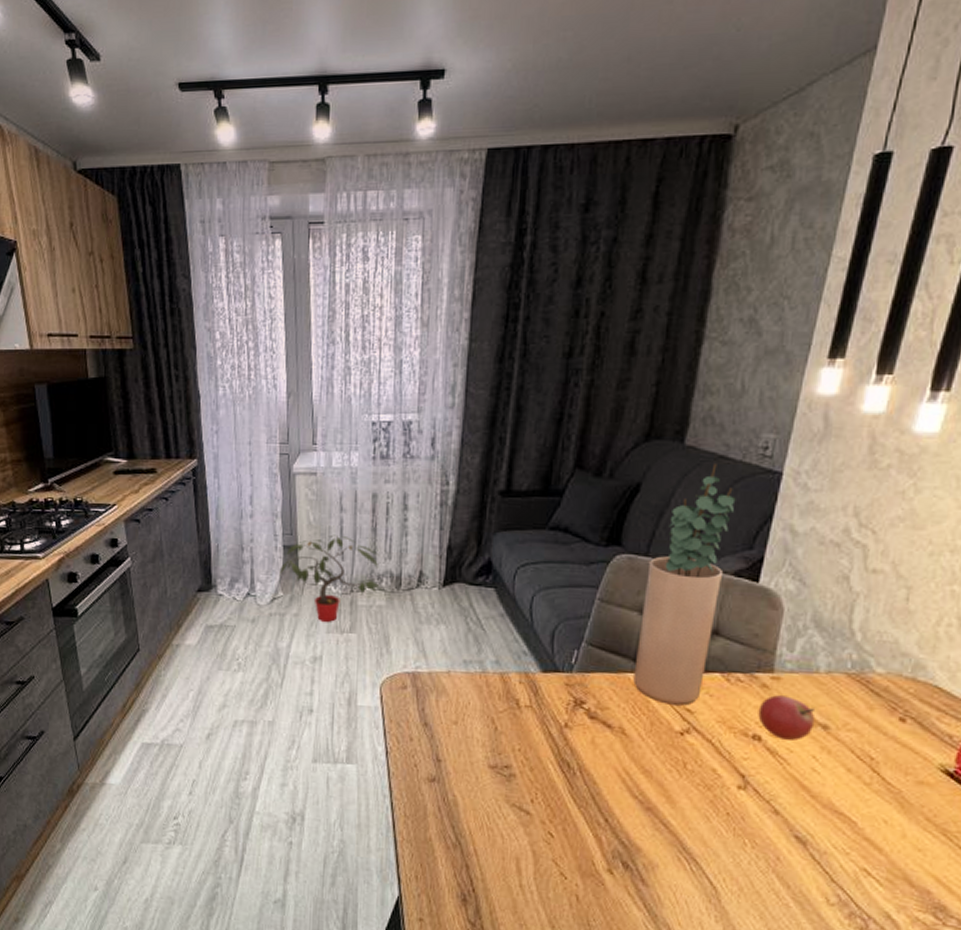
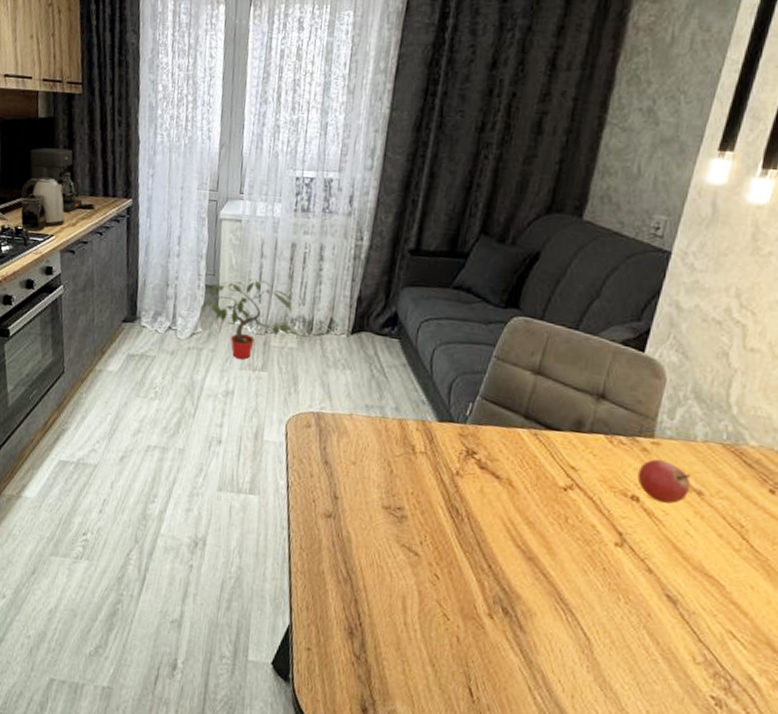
kettle: none [77,441,126,496] -> present [21,176,65,227]
jar: none [78,462,107,502] -> present [21,194,47,232]
coffee maker: none [82,409,144,479] -> present [29,147,83,213]
vase: present [633,464,736,706] -> none [523,239,628,463]

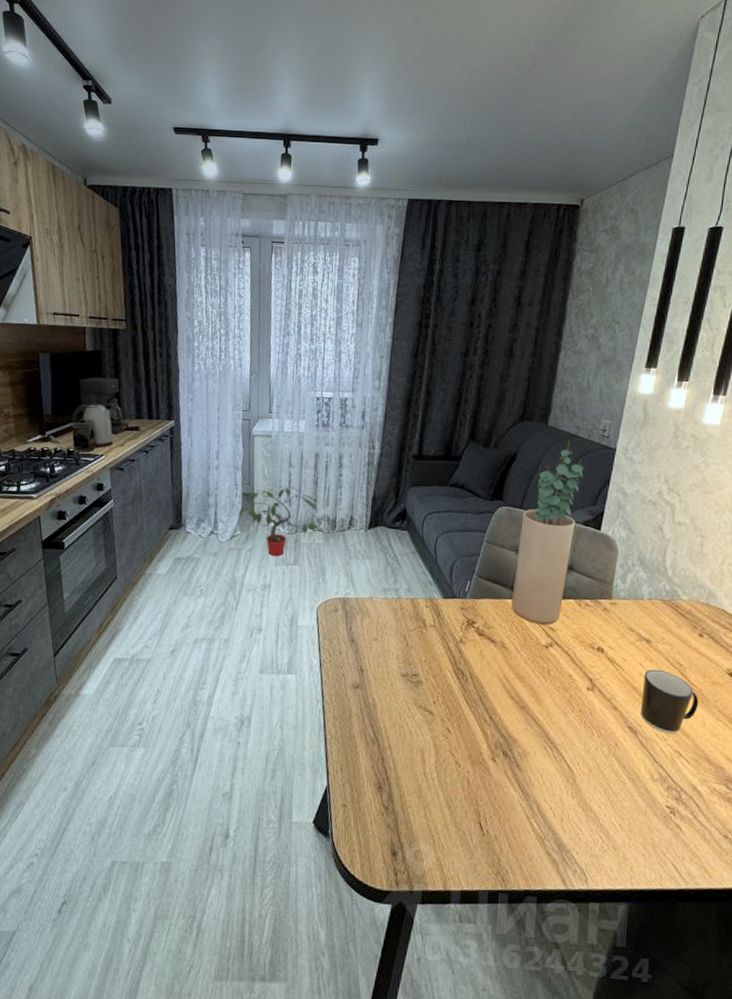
vase: none [523,239,628,463] -> present [511,441,584,625]
fruit: present [637,459,691,504] -> none [601,616,641,652]
mug: none [684,527,764,610] -> present [641,669,699,734]

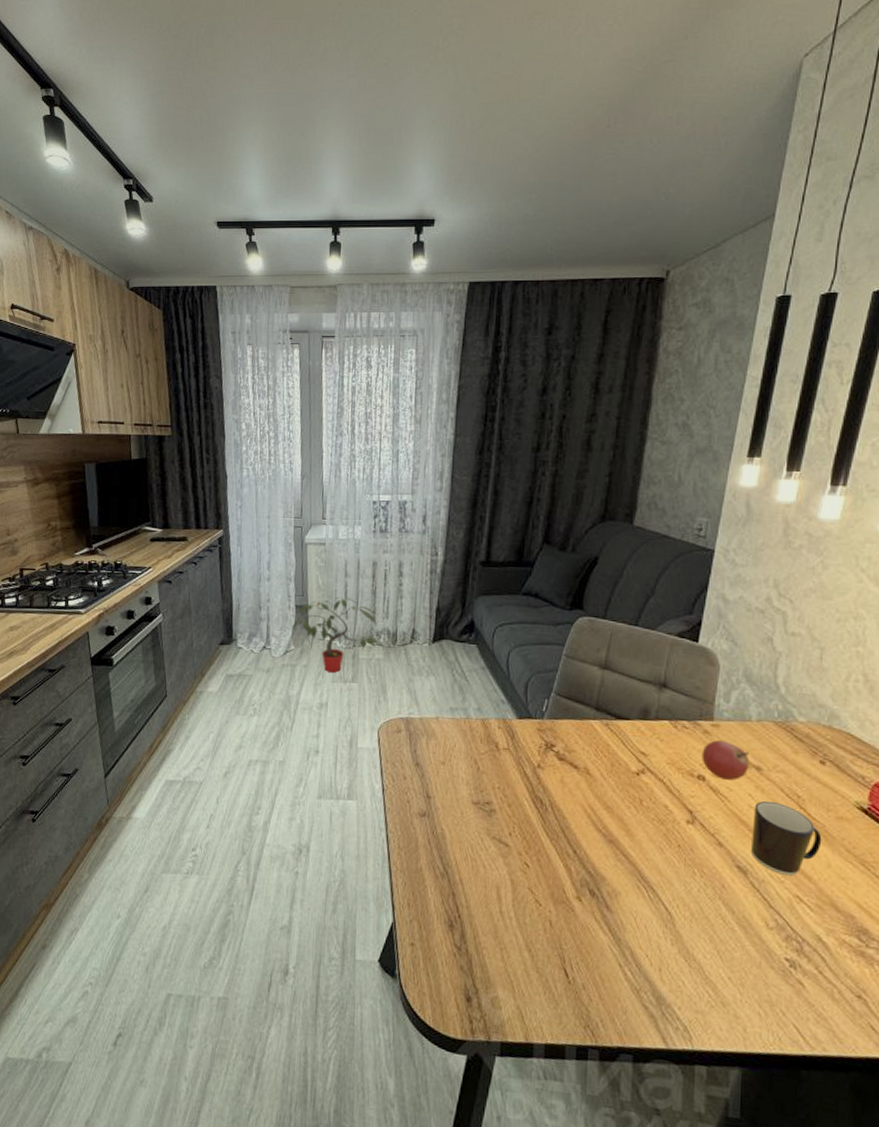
kettle: present [72,402,113,448] -> none [118,513,161,560]
jar: present [72,419,97,453] -> none [119,530,144,565]
coffee maker: present [78,377,130,435] -> none [124,486,177,546]
vase: present [511,441,584,625] -> none [595,542,677,749]
fruit: none [601,616,641,652] -> present [701,740,750,781]

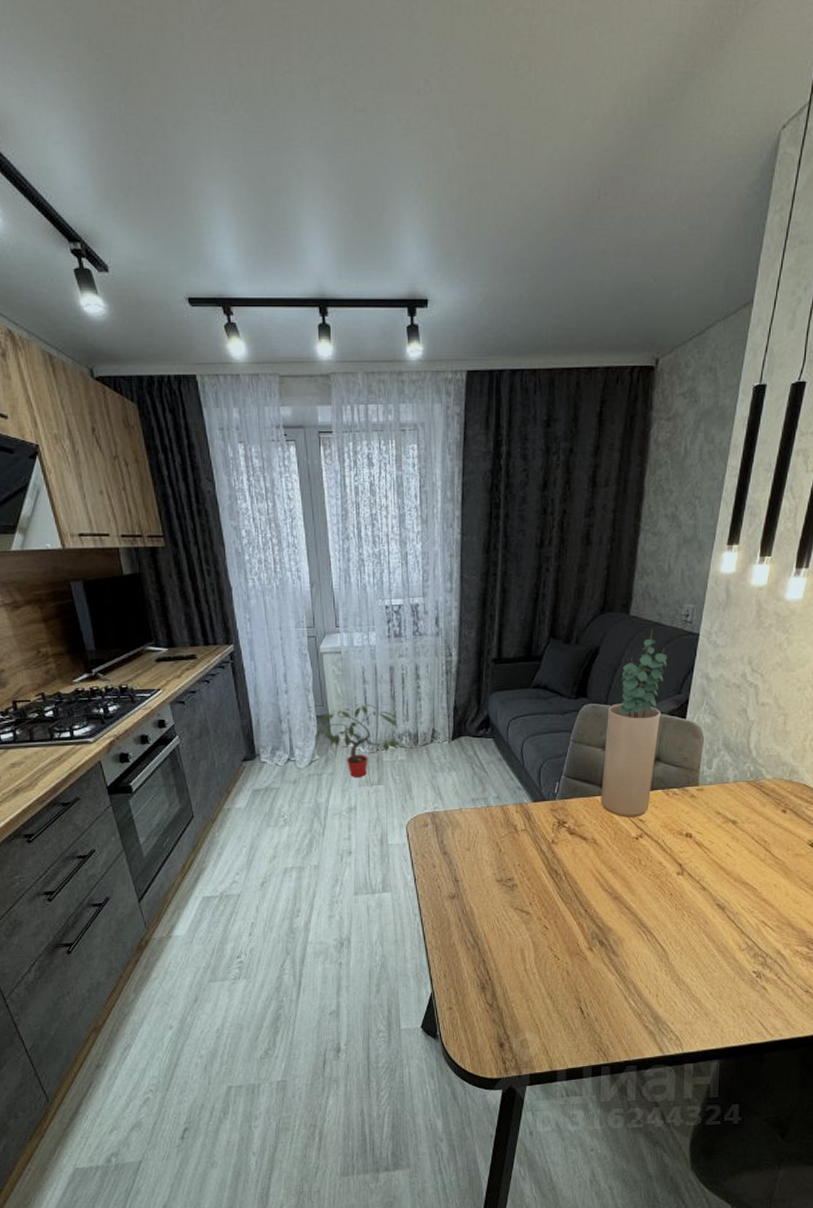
vase: none [595,542,677,749] -> present [601,629,668,817]
fruit: present [701,740,750,781] -> none [689,802,728,835]
mug: present [751,800,822,876] -> none [728,848,783,906]

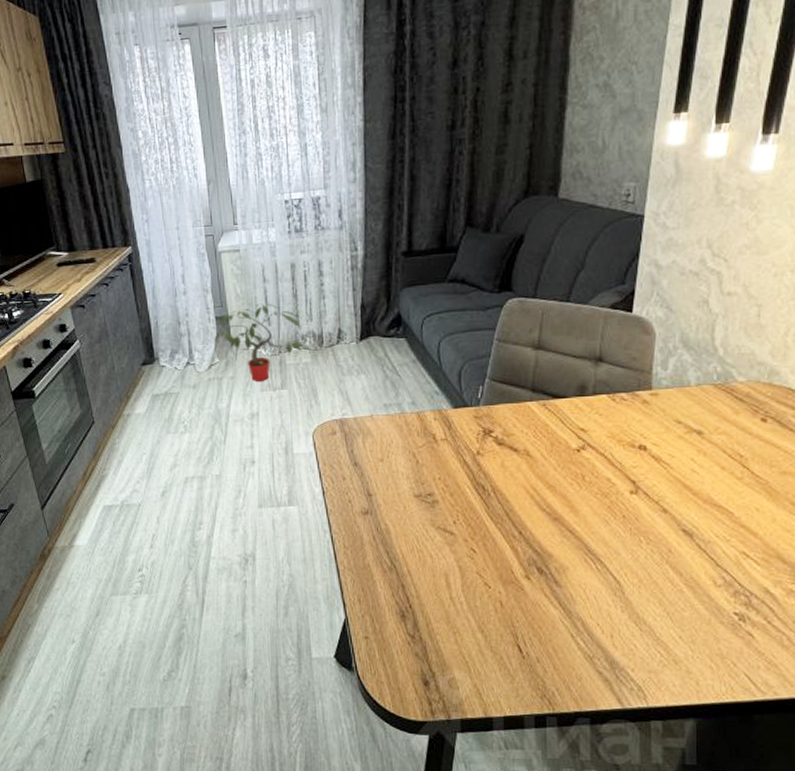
vase: present [601,629,668,817] -> none [532,212,607,426]

